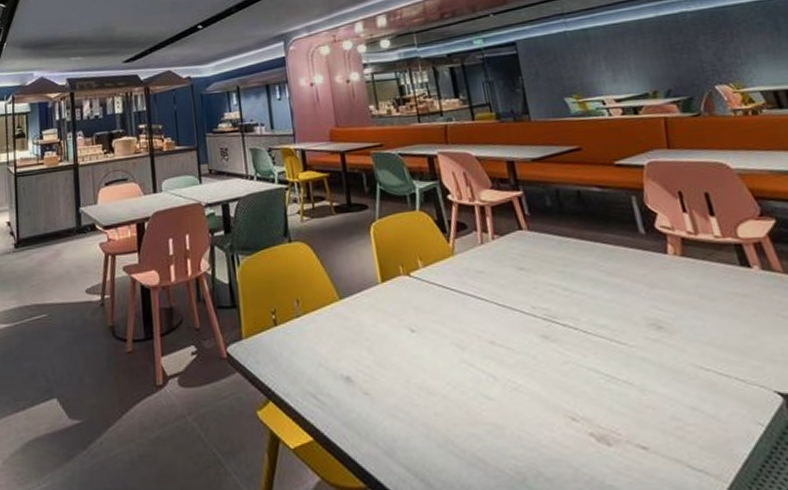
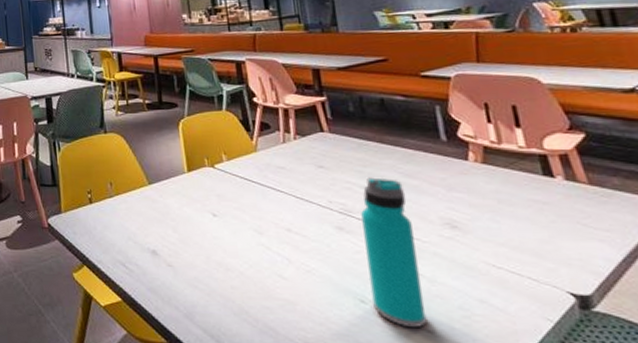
water bottle: none [565,277,641,446] -> present [361,177,427,328]

